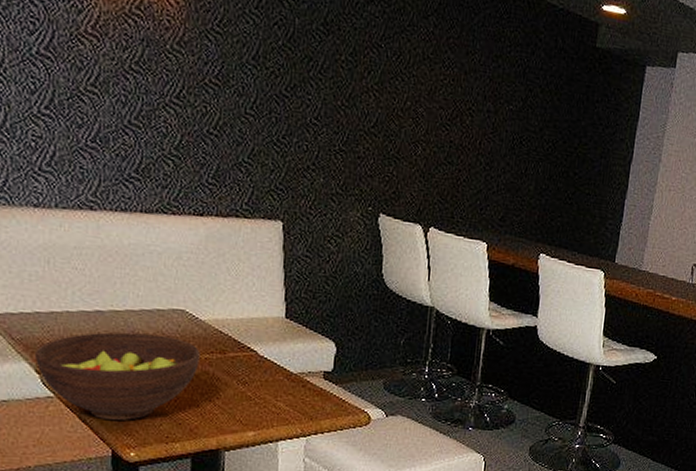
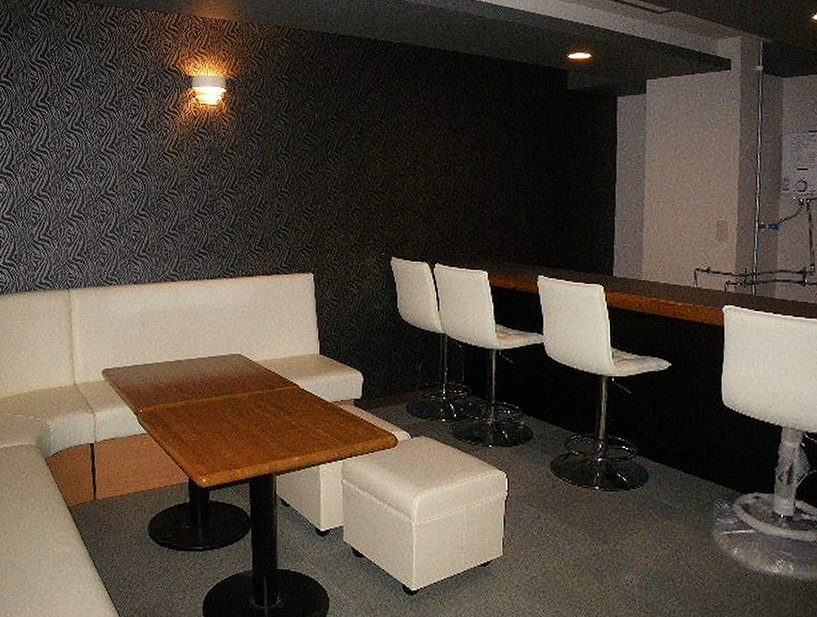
fruit bowl: present [35,332,200,421] -> none [134,376,254,452]

